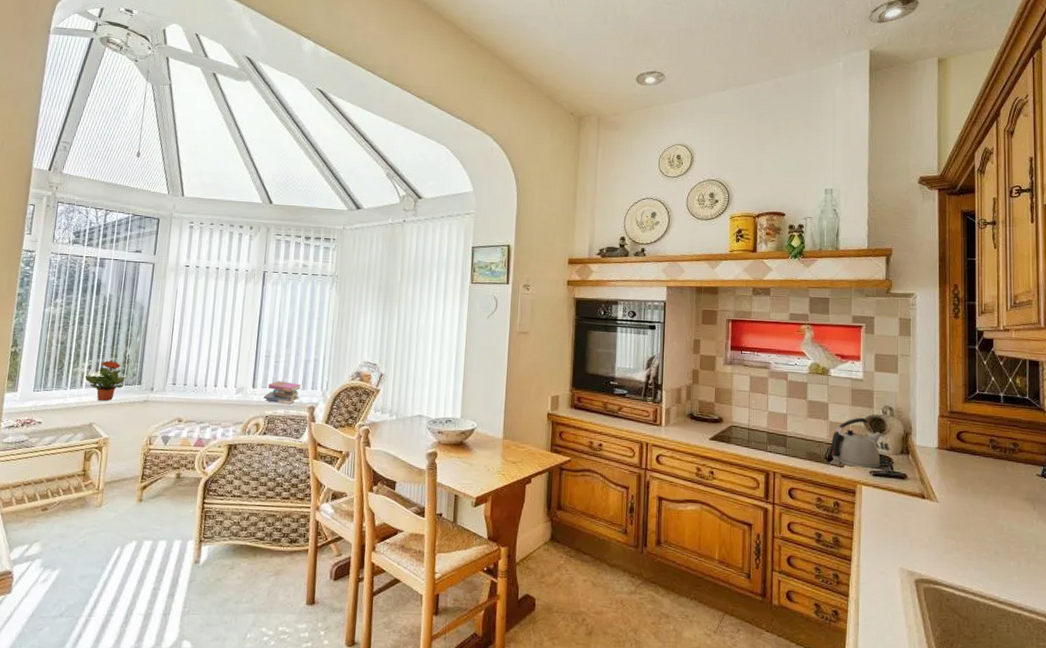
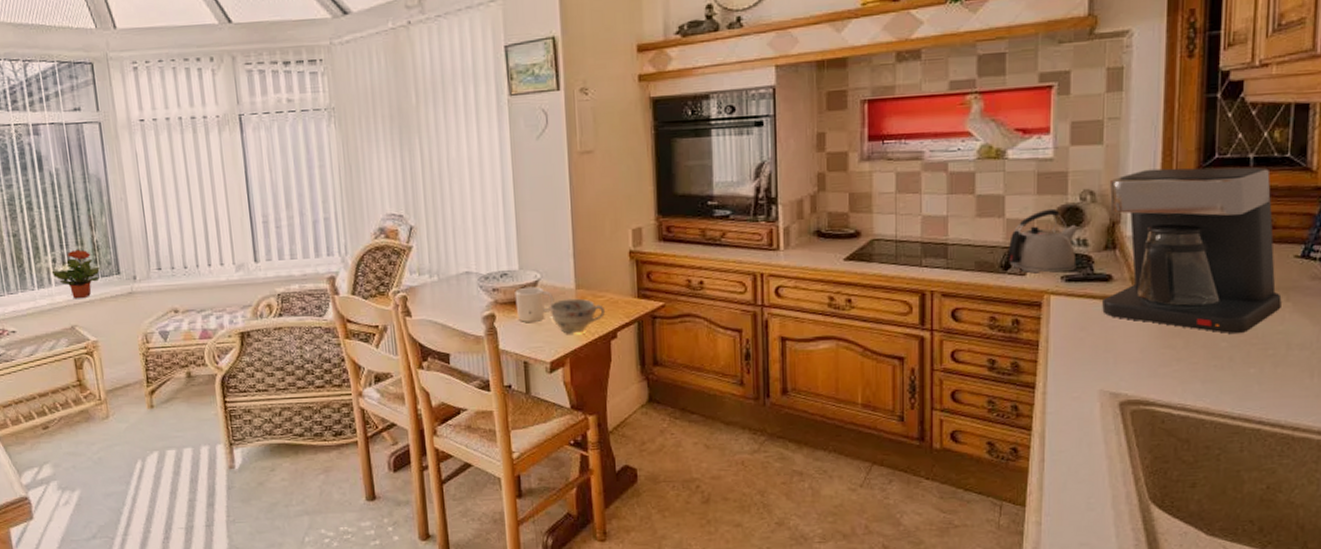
books: present [263,381,300,405] -> none [270,250,314,277]
mug: none [454,432,485,462] -> present [515,286,554,322]
teacup: none [481,446,524,476] -> present [550,298,605,334]
coffee maker: none [900,396,1030,532] -> present [1102,167,1282,334]

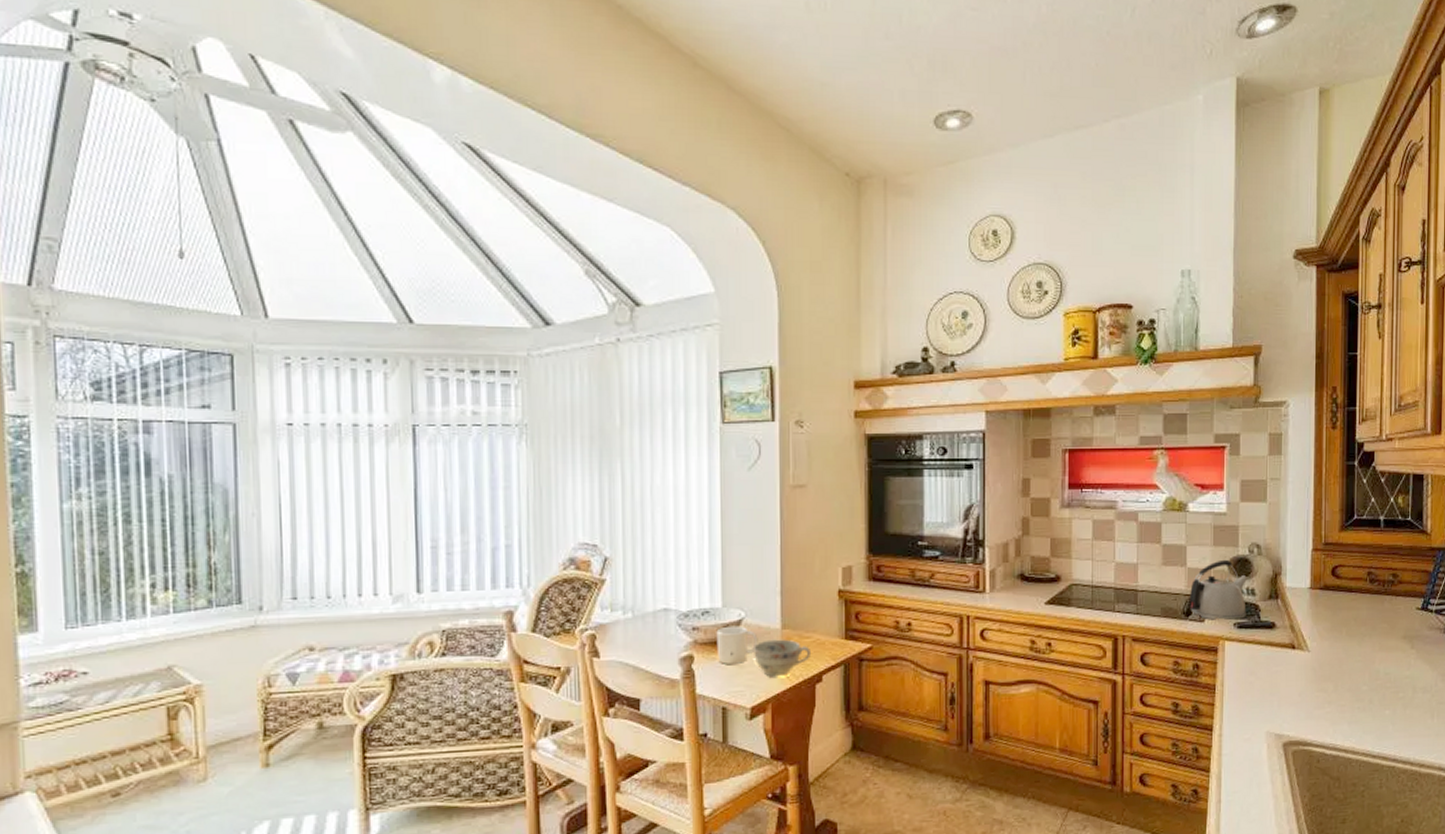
potted plant: present [51,249,100,299] -> none [148,572,215,633]
coffee maker: present [1102,167,1282,334] -> none [1268,526,1408,678]

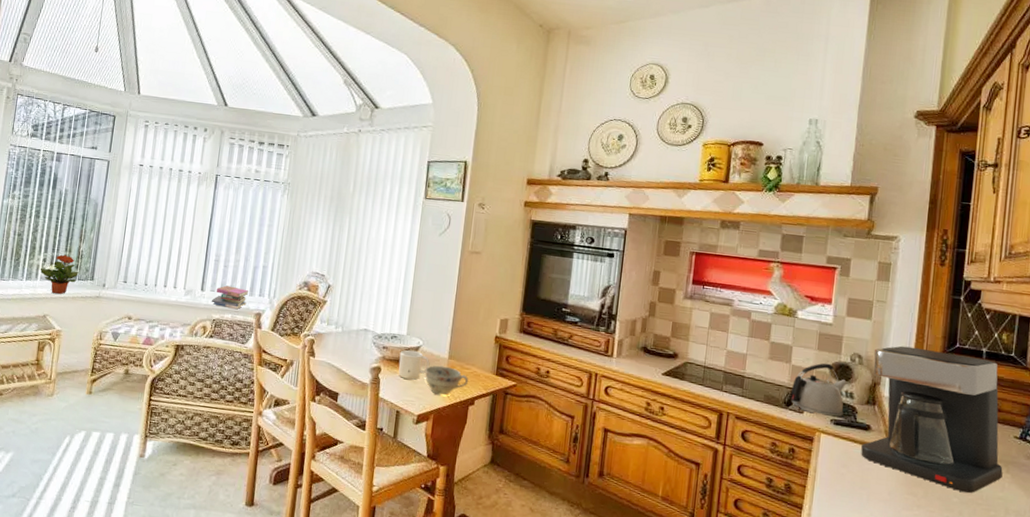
potted plant: none [148,572,215,633] -> present [40,254,79,294]
books: none [435,580,489,612] -> present [211,285,248,310]
coffee maker: none [1268,526,1408,678] -> present [861,346,1003,493]

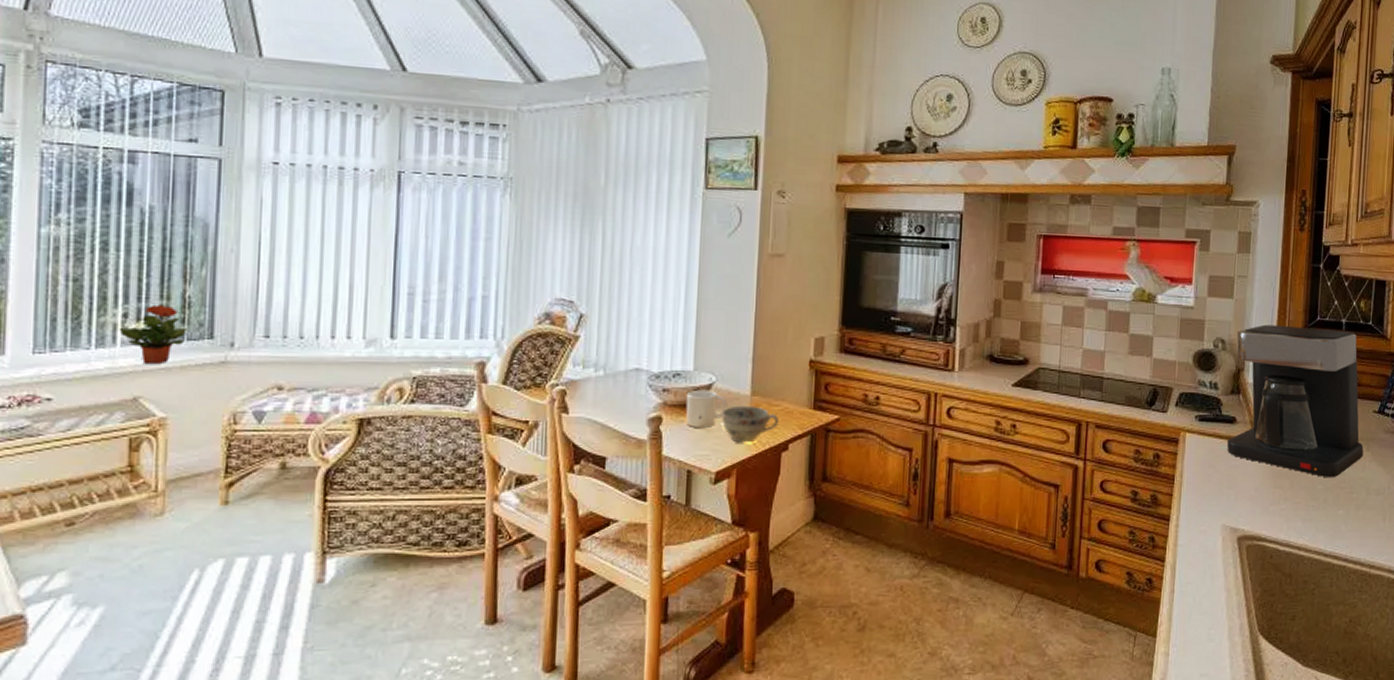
books: present [211,285,248,310] -> none [407,328,463,360]
kettle: present [790,363,848,416] -> none [1152,352,1212,412]

